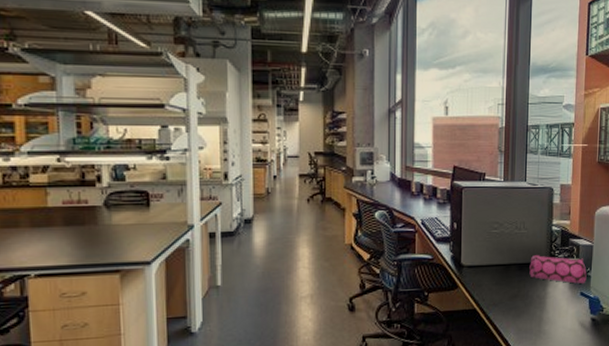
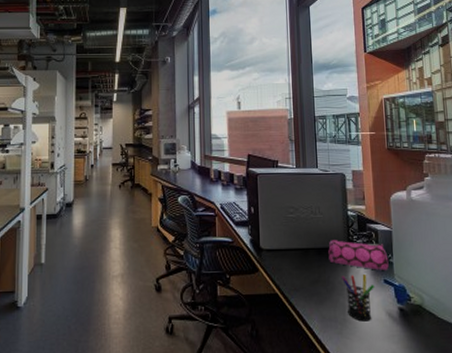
pen holder: none [540,288,572,332] -> present [341,275,375,322]

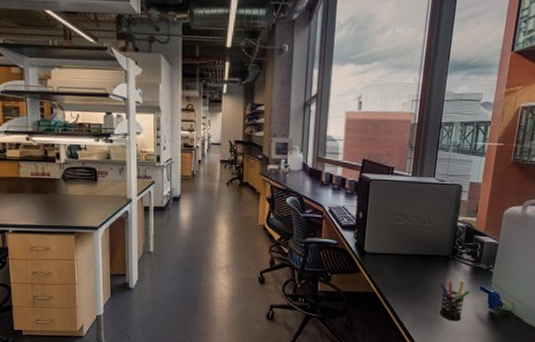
pencil case: present [328,240,389,271] -> none [430,248,489,280]

